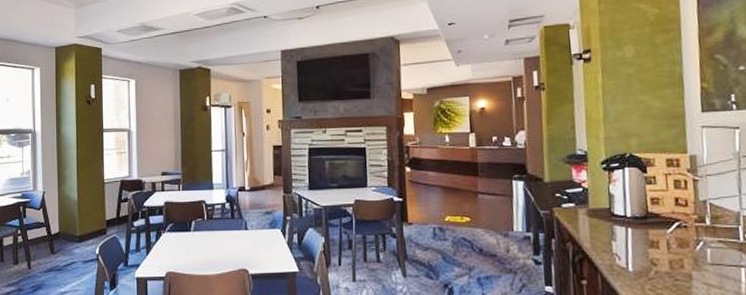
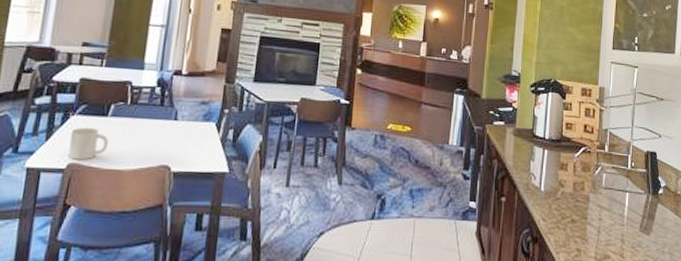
mug: none [164,241,195,269] -> present [68,127,109,160]

